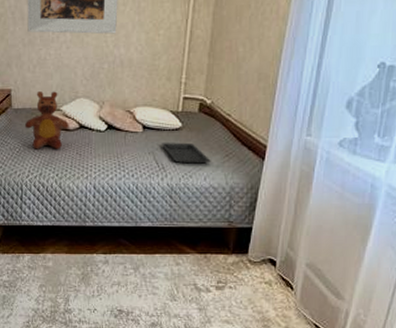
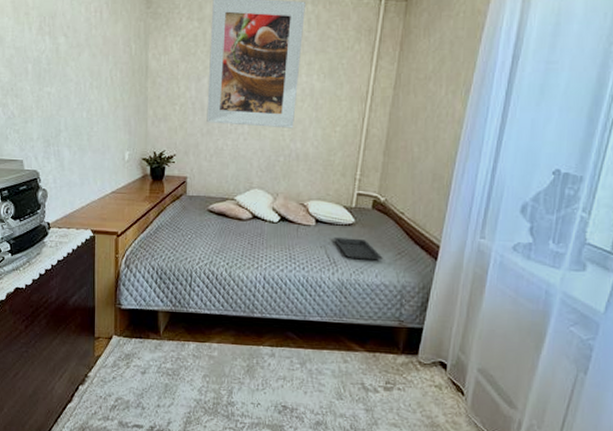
teddy bear: present [24,90,69,150] -> none [198,179,242,238]

